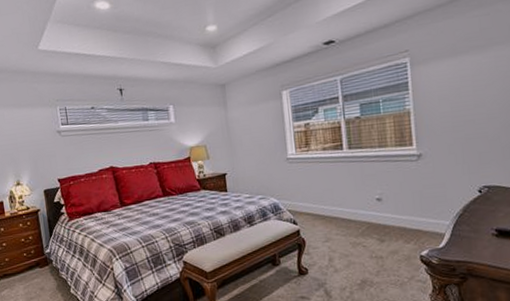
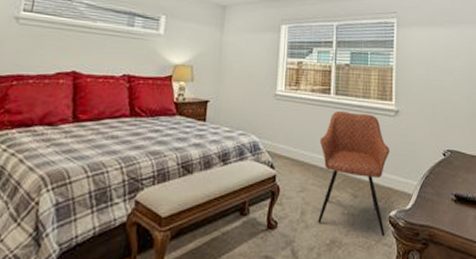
armchair: none [338,162,418,274] -> present [318,110,390,237]

